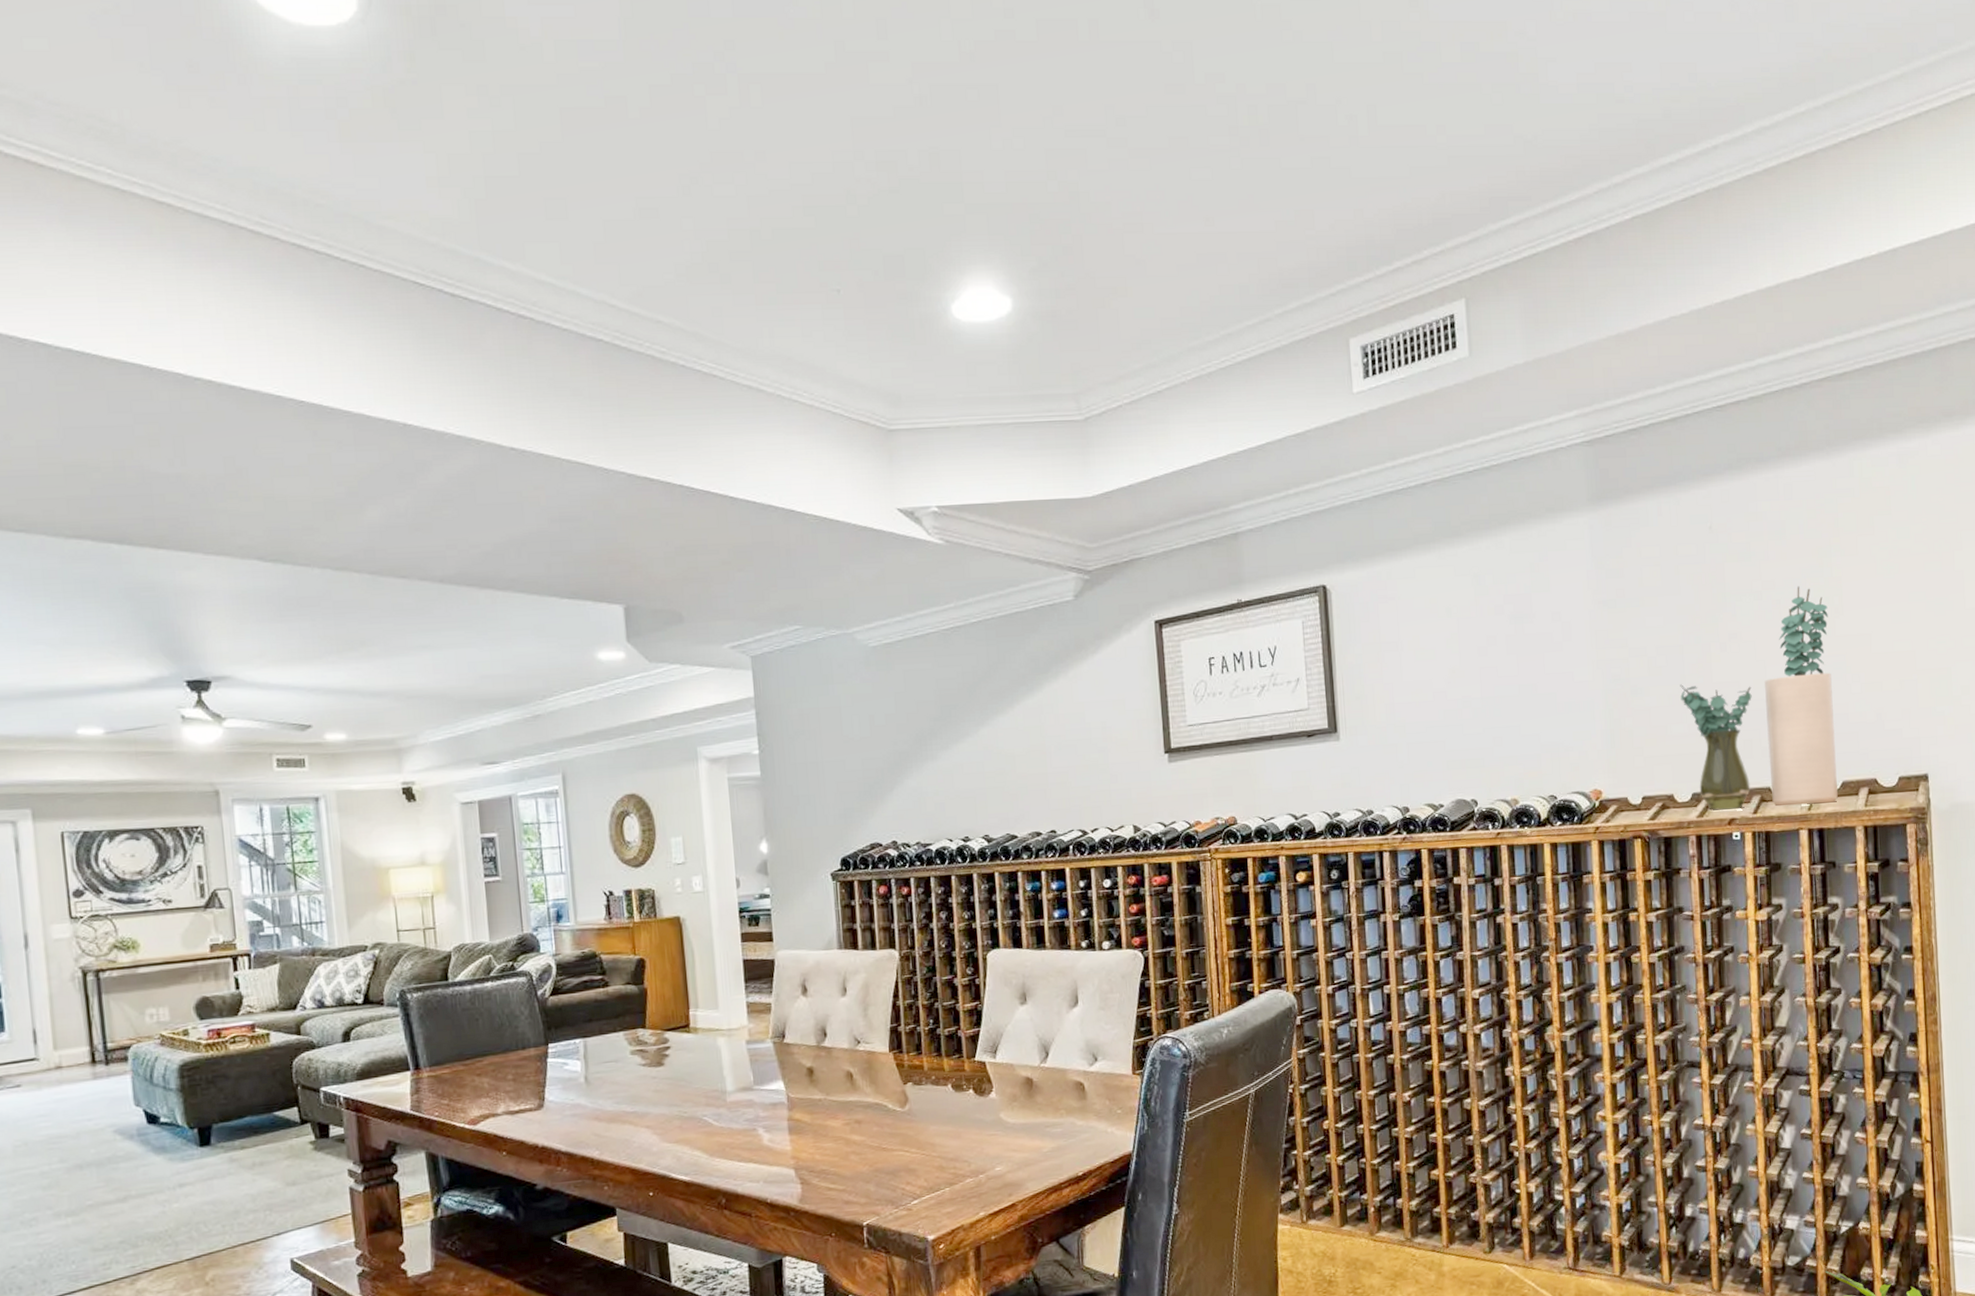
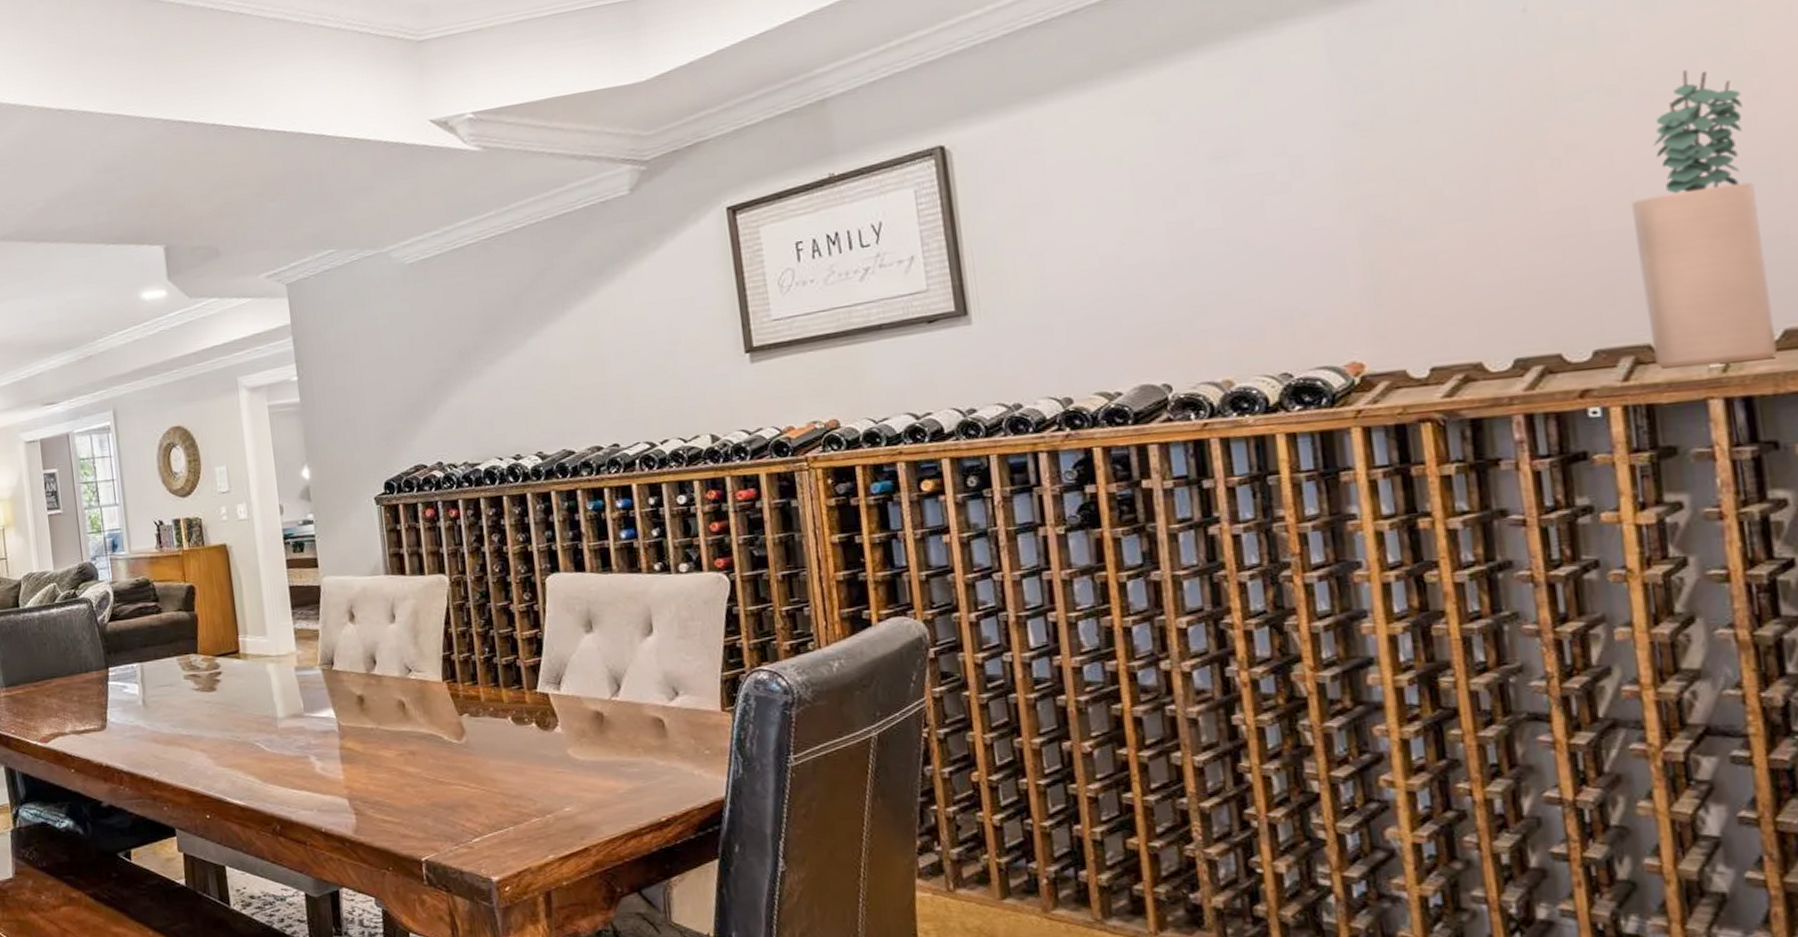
vase: present [1680,684,1752,811] -> none [1484,212,1615,381]

